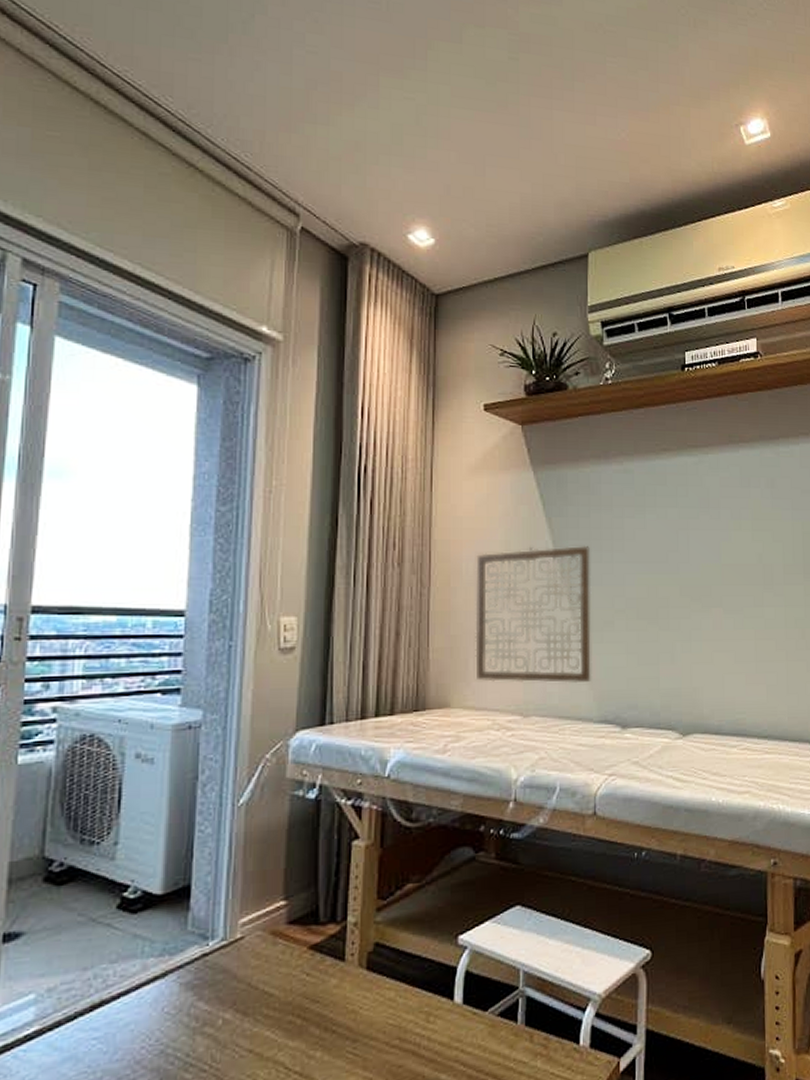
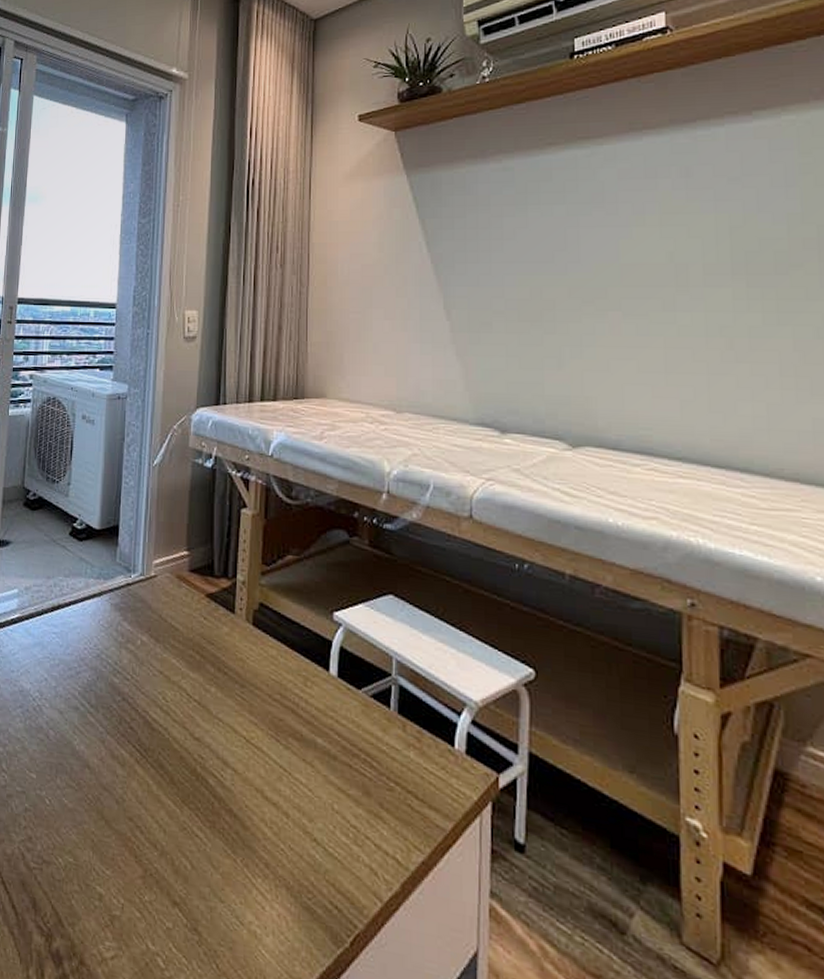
wall art: present [475,546,591,684] -> none [350,247,467,384]

